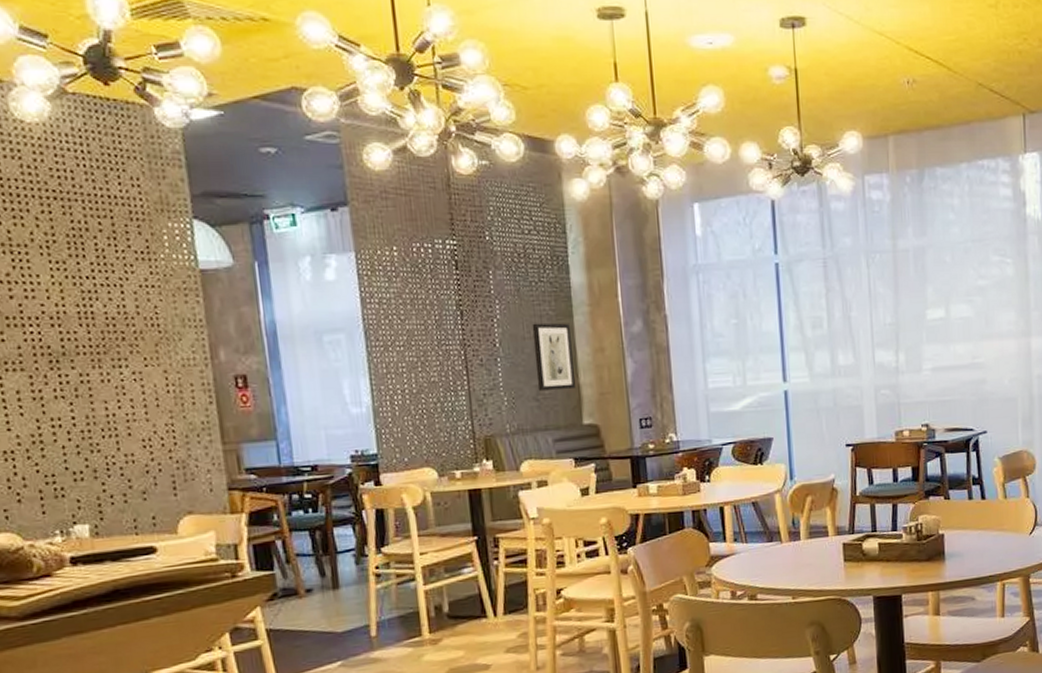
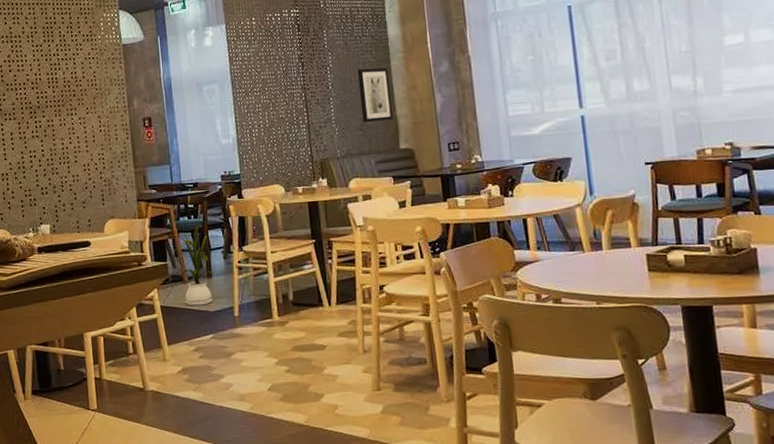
house plant: none [283,520,343,627] -> present [173,224,215,306]

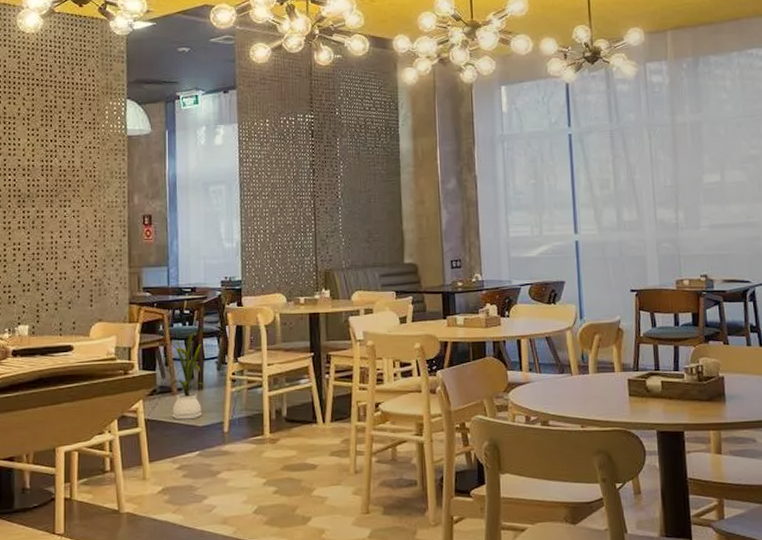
wall art: present [357,67,393,123] -> none [367,180,399,235]

